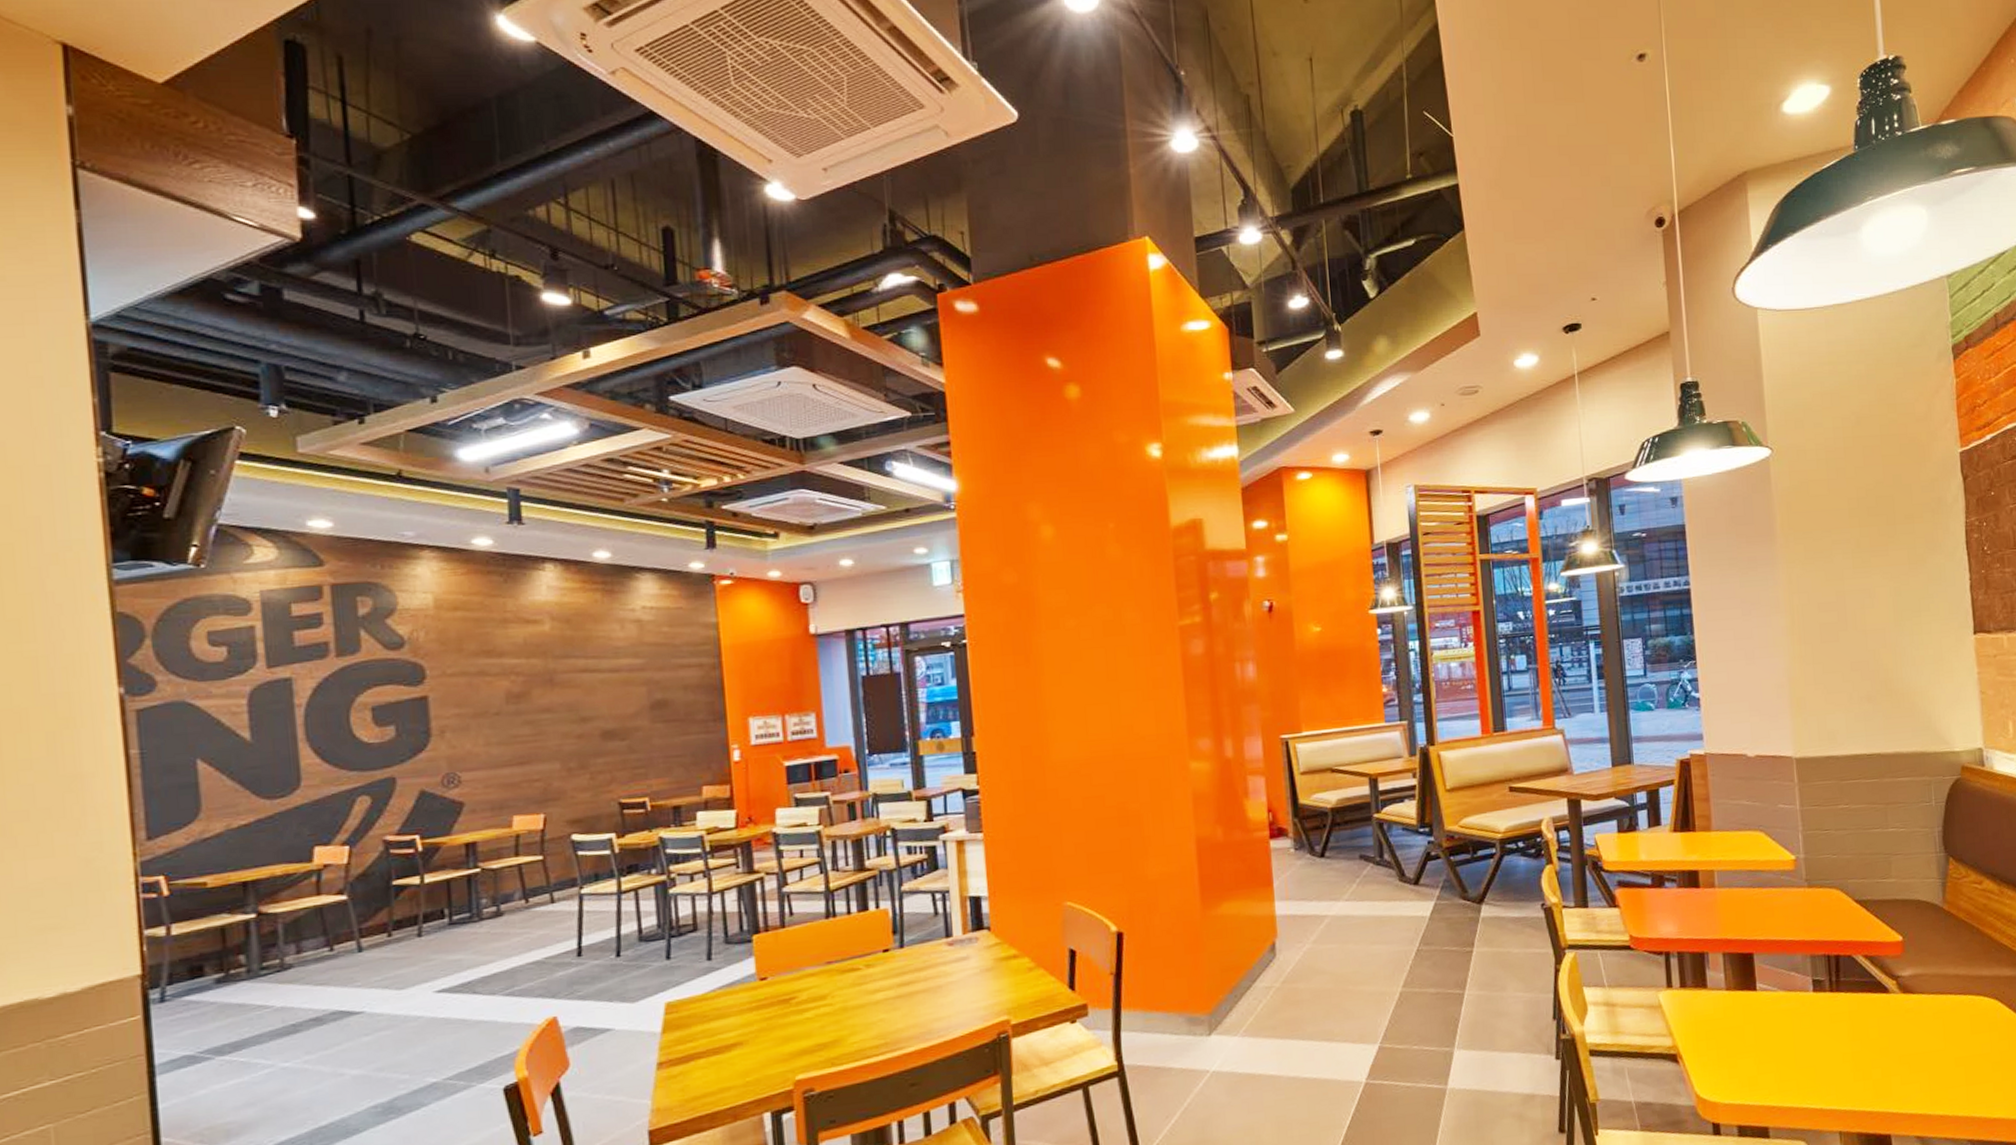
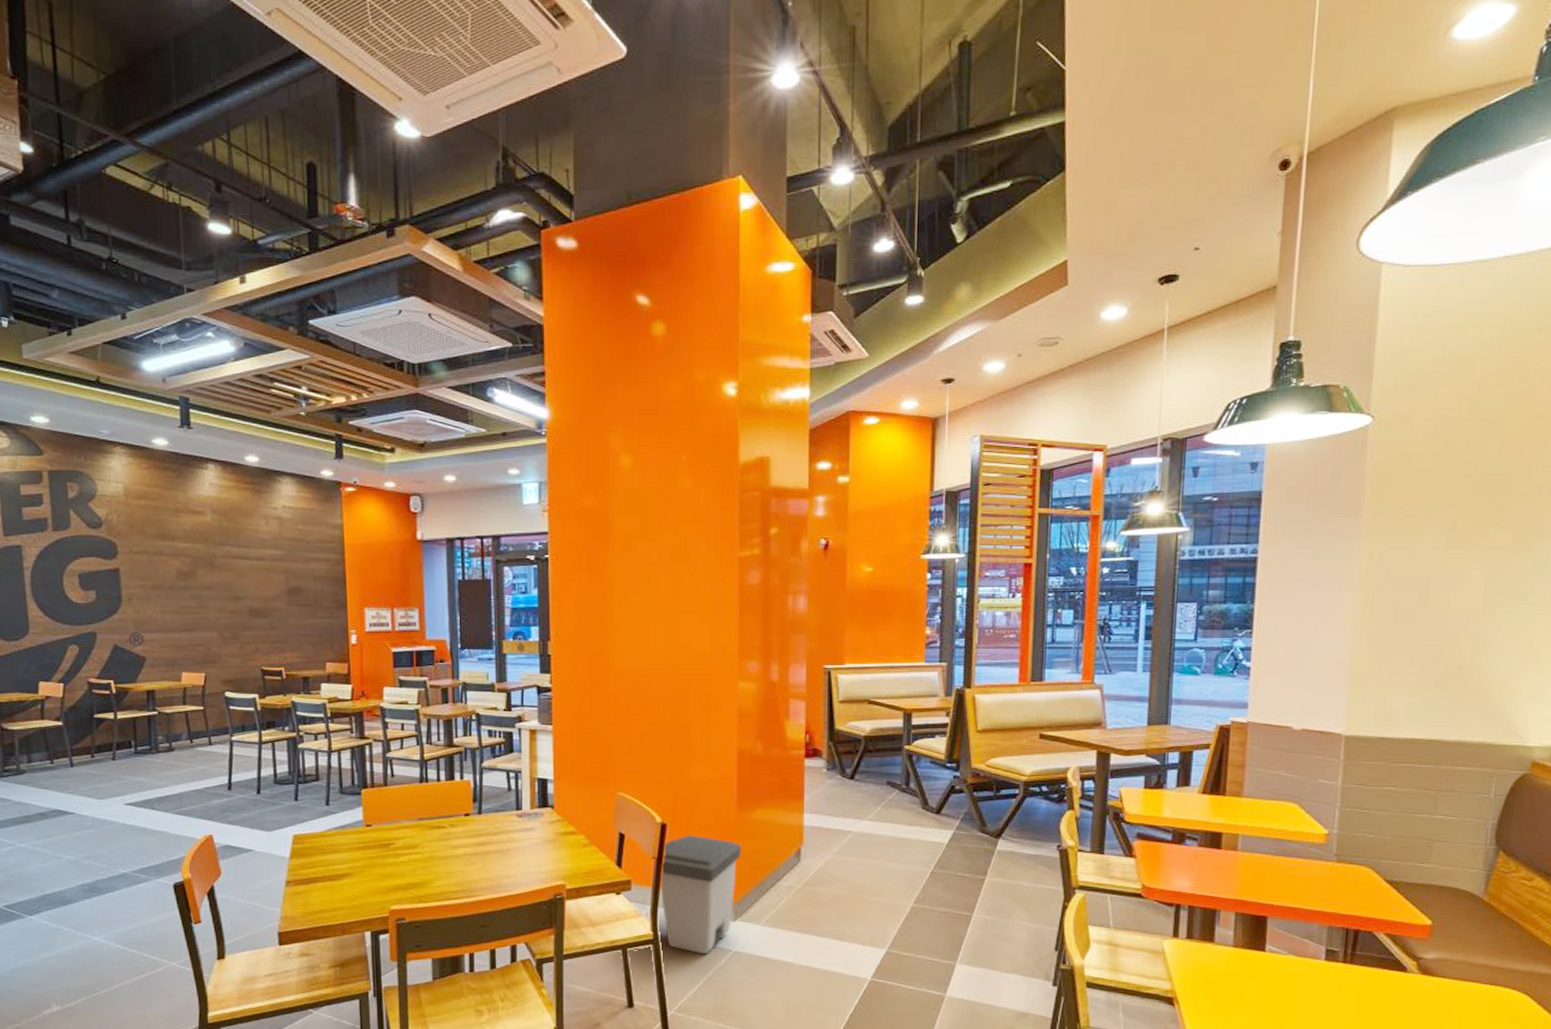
trash can: none [1120,941,1211,1081] -> present [660,835,741,954]

